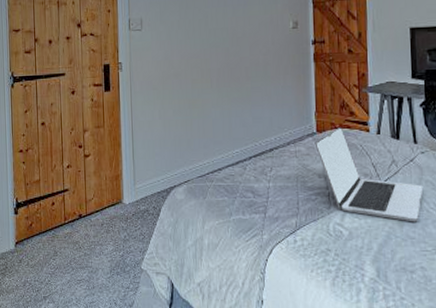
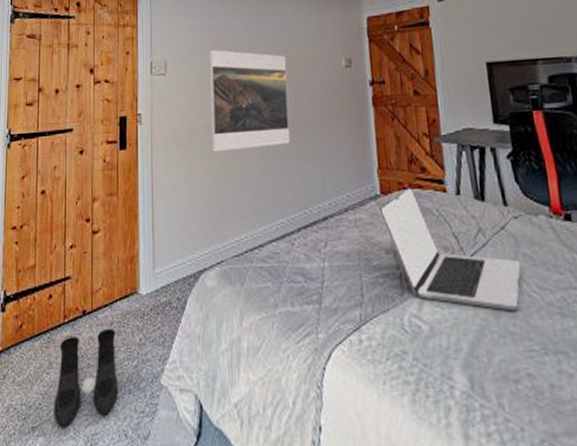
boots: none [59,228,109,298] -> present [53,328,118,428]
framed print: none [177,10,245,96] -> present [208,49,290,152]

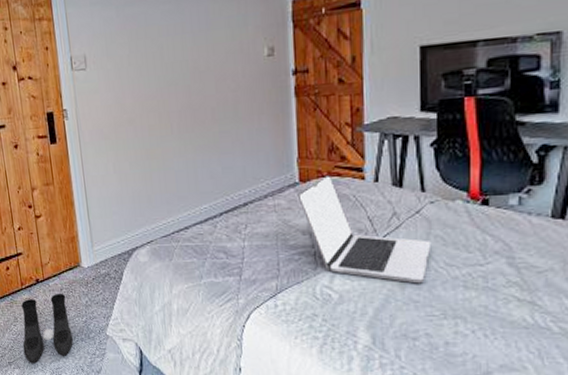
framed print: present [208,49,290,152] -> none [126,41,211,145]

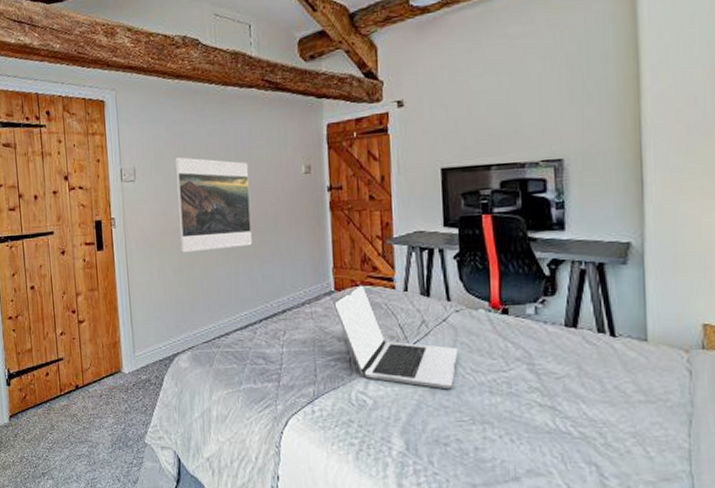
boots: present [21,293,73,364] -> none [58,399,110,474]
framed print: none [126,41,211,145] -> present [174,156,252,253]

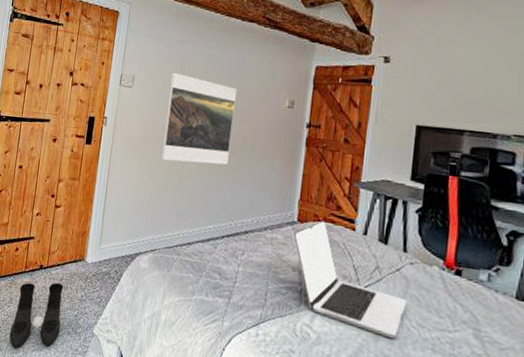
boots: none [58,399,110,474] -> present [9,282,64,349]

